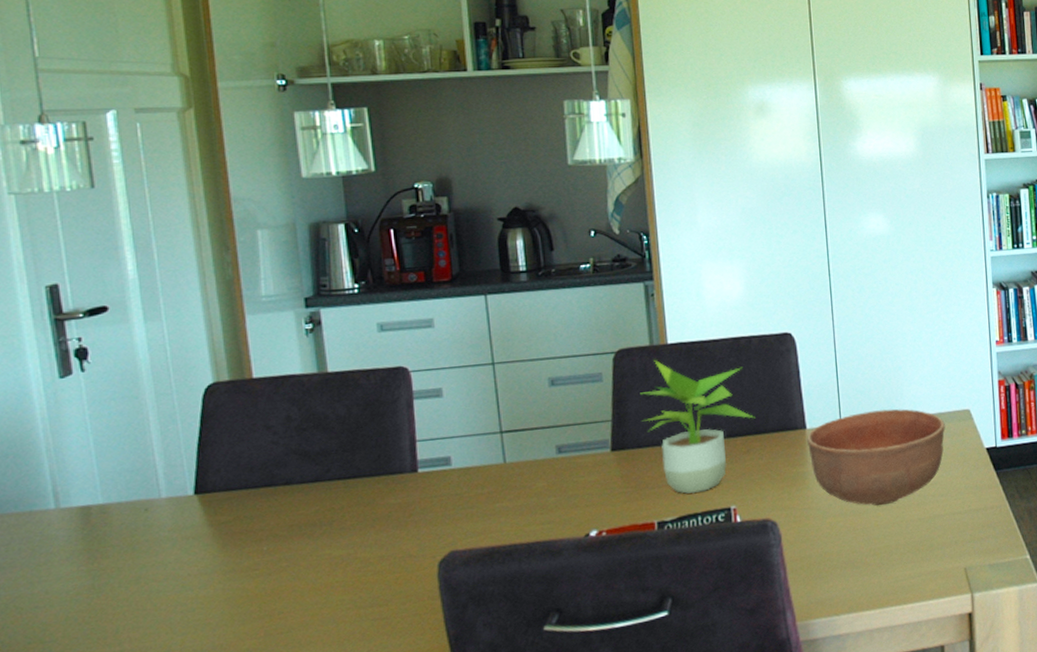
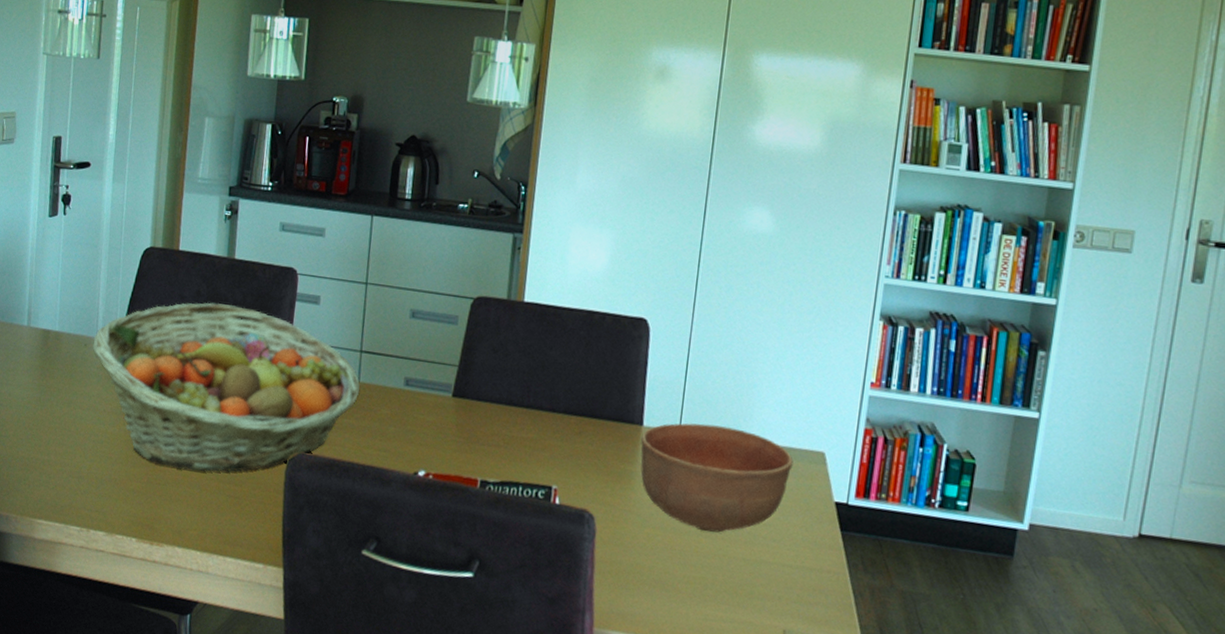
fruit basket: none [156,419,509,614] -> present [92,302,360,473]
potted plant: present [640,360,755,494] -> none [486,316,594,463]

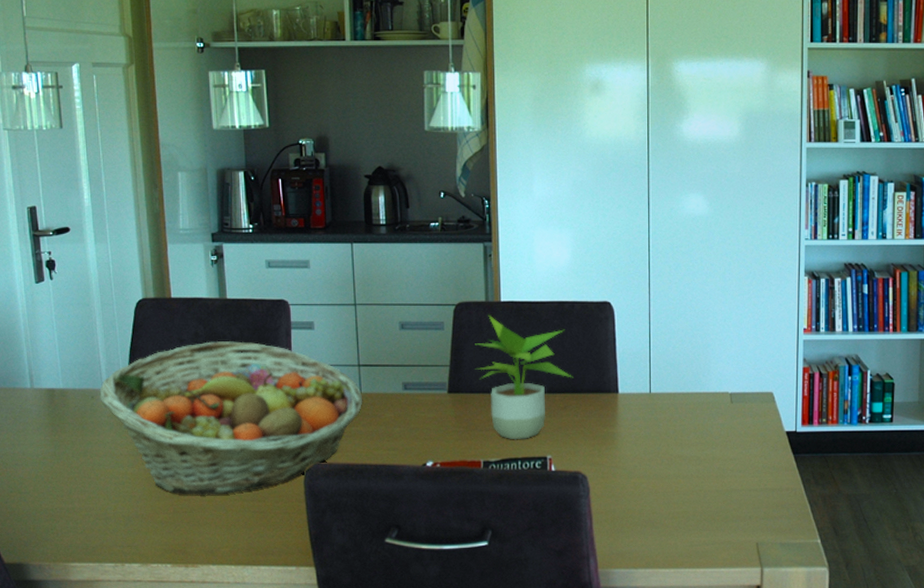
potted plant: none [486,316,594,463] -> present [475,316,573,440]
bowl: present [640,423,793,533] -> none [619,383,748,474]

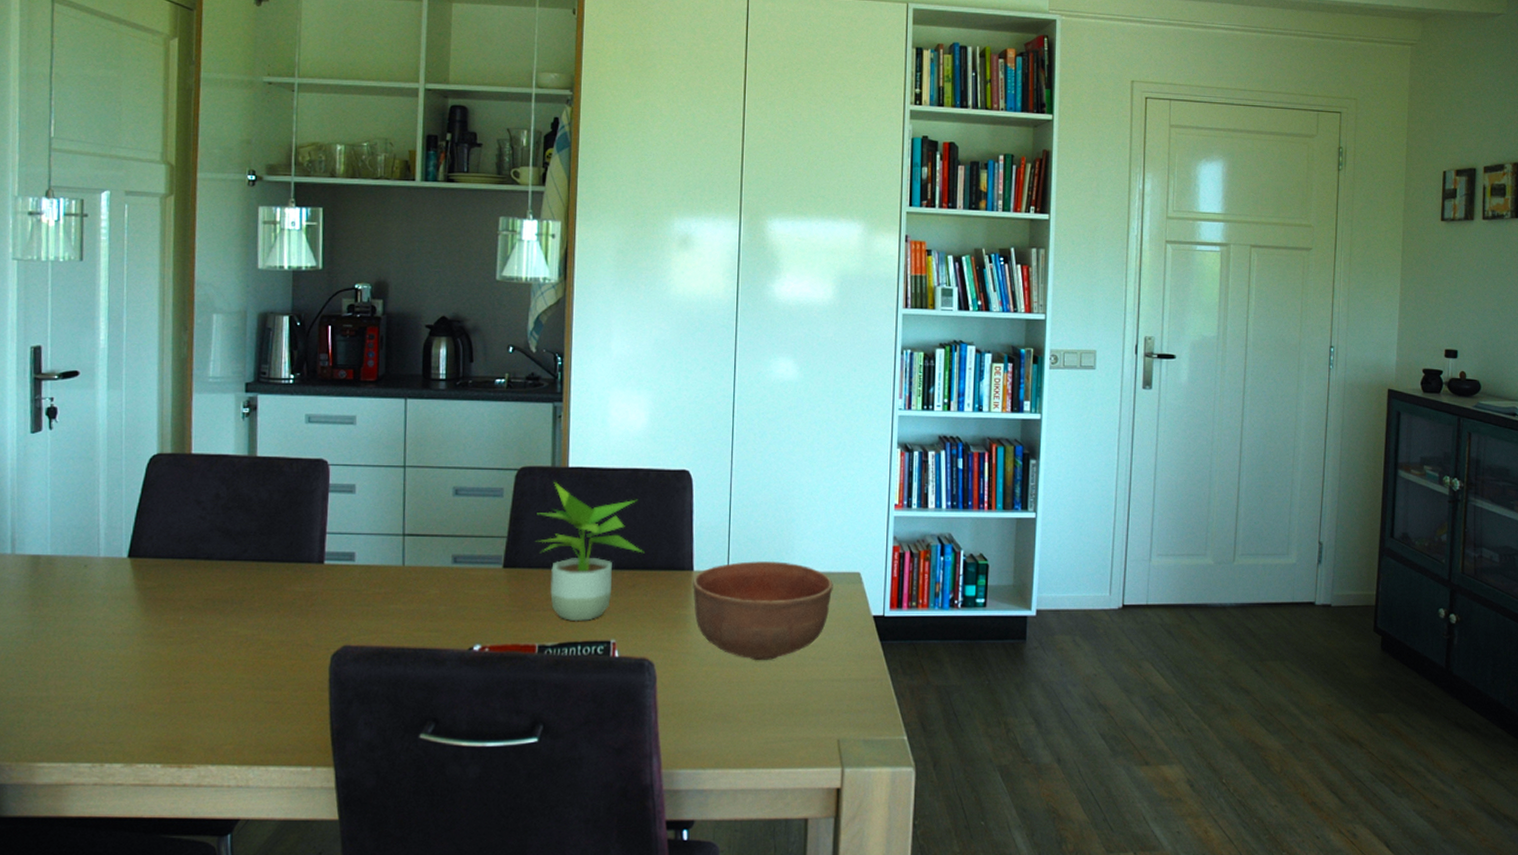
fruit basket: present [99,341,363,496] -> none [94,504,406,683]
bowl: none [619,383,748,474] -> present [693,561,833,661]

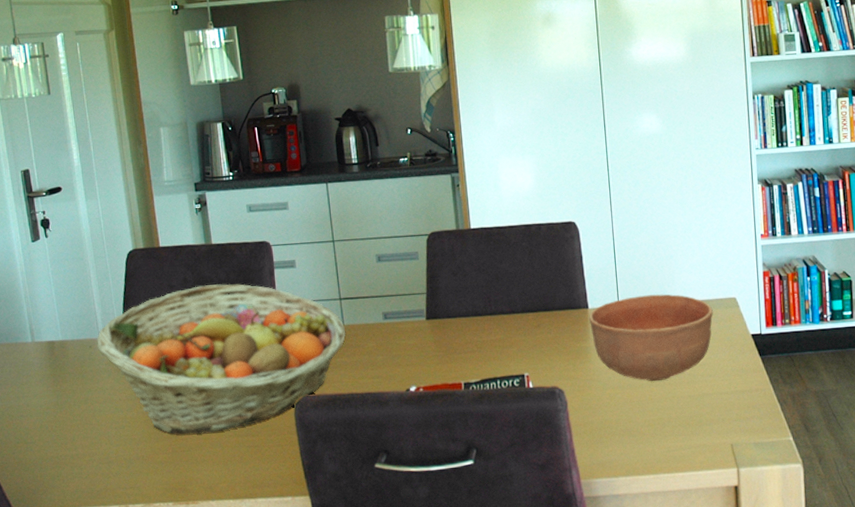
fruit basket: none [94,504,406,683] -> present [96,283,347,435]
potted plant: present [536,482,645,622] -> none [449,243,545,361]

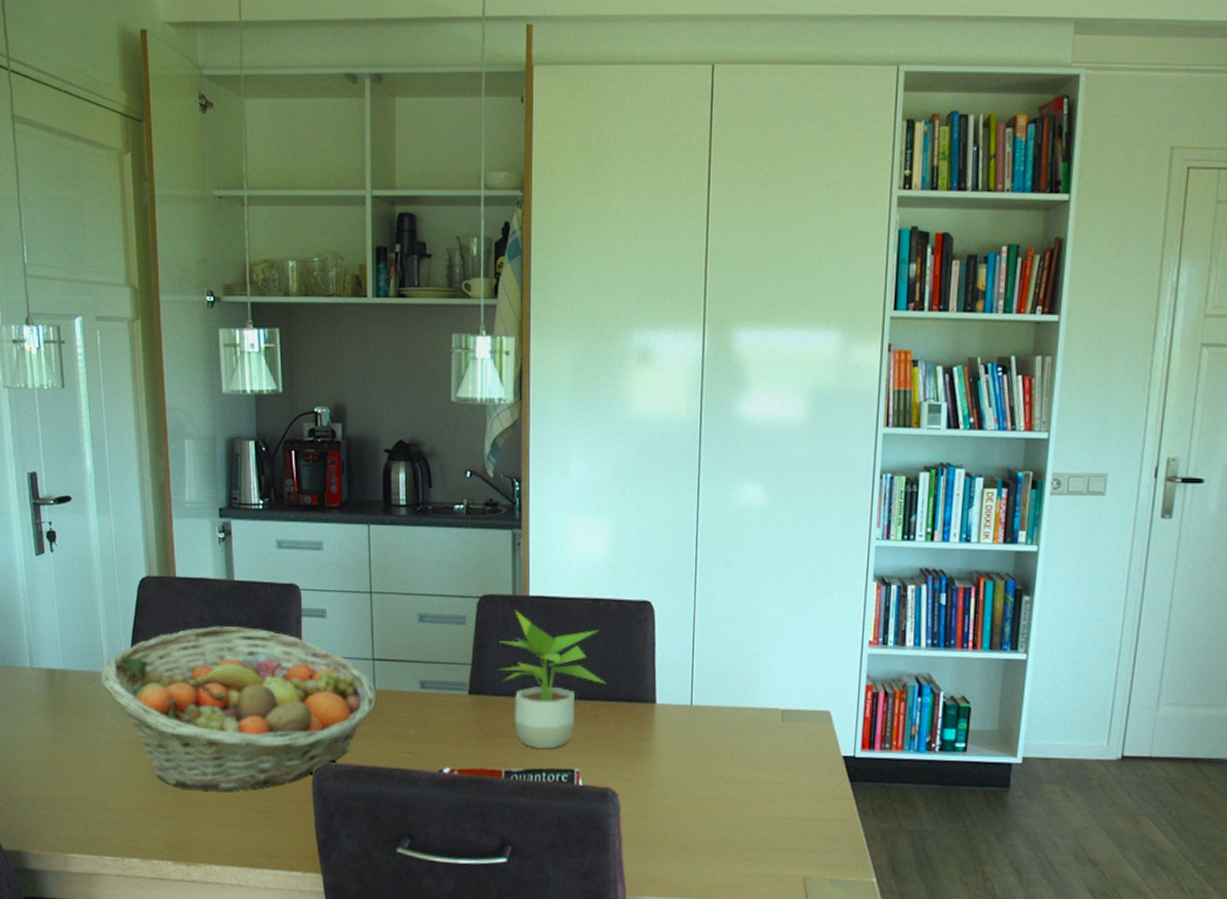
potted plant: none [449,243,545,361] -> present [499,611,607,750]
bowl: present [589,294,713,382] -> none [655,696,801,796]

